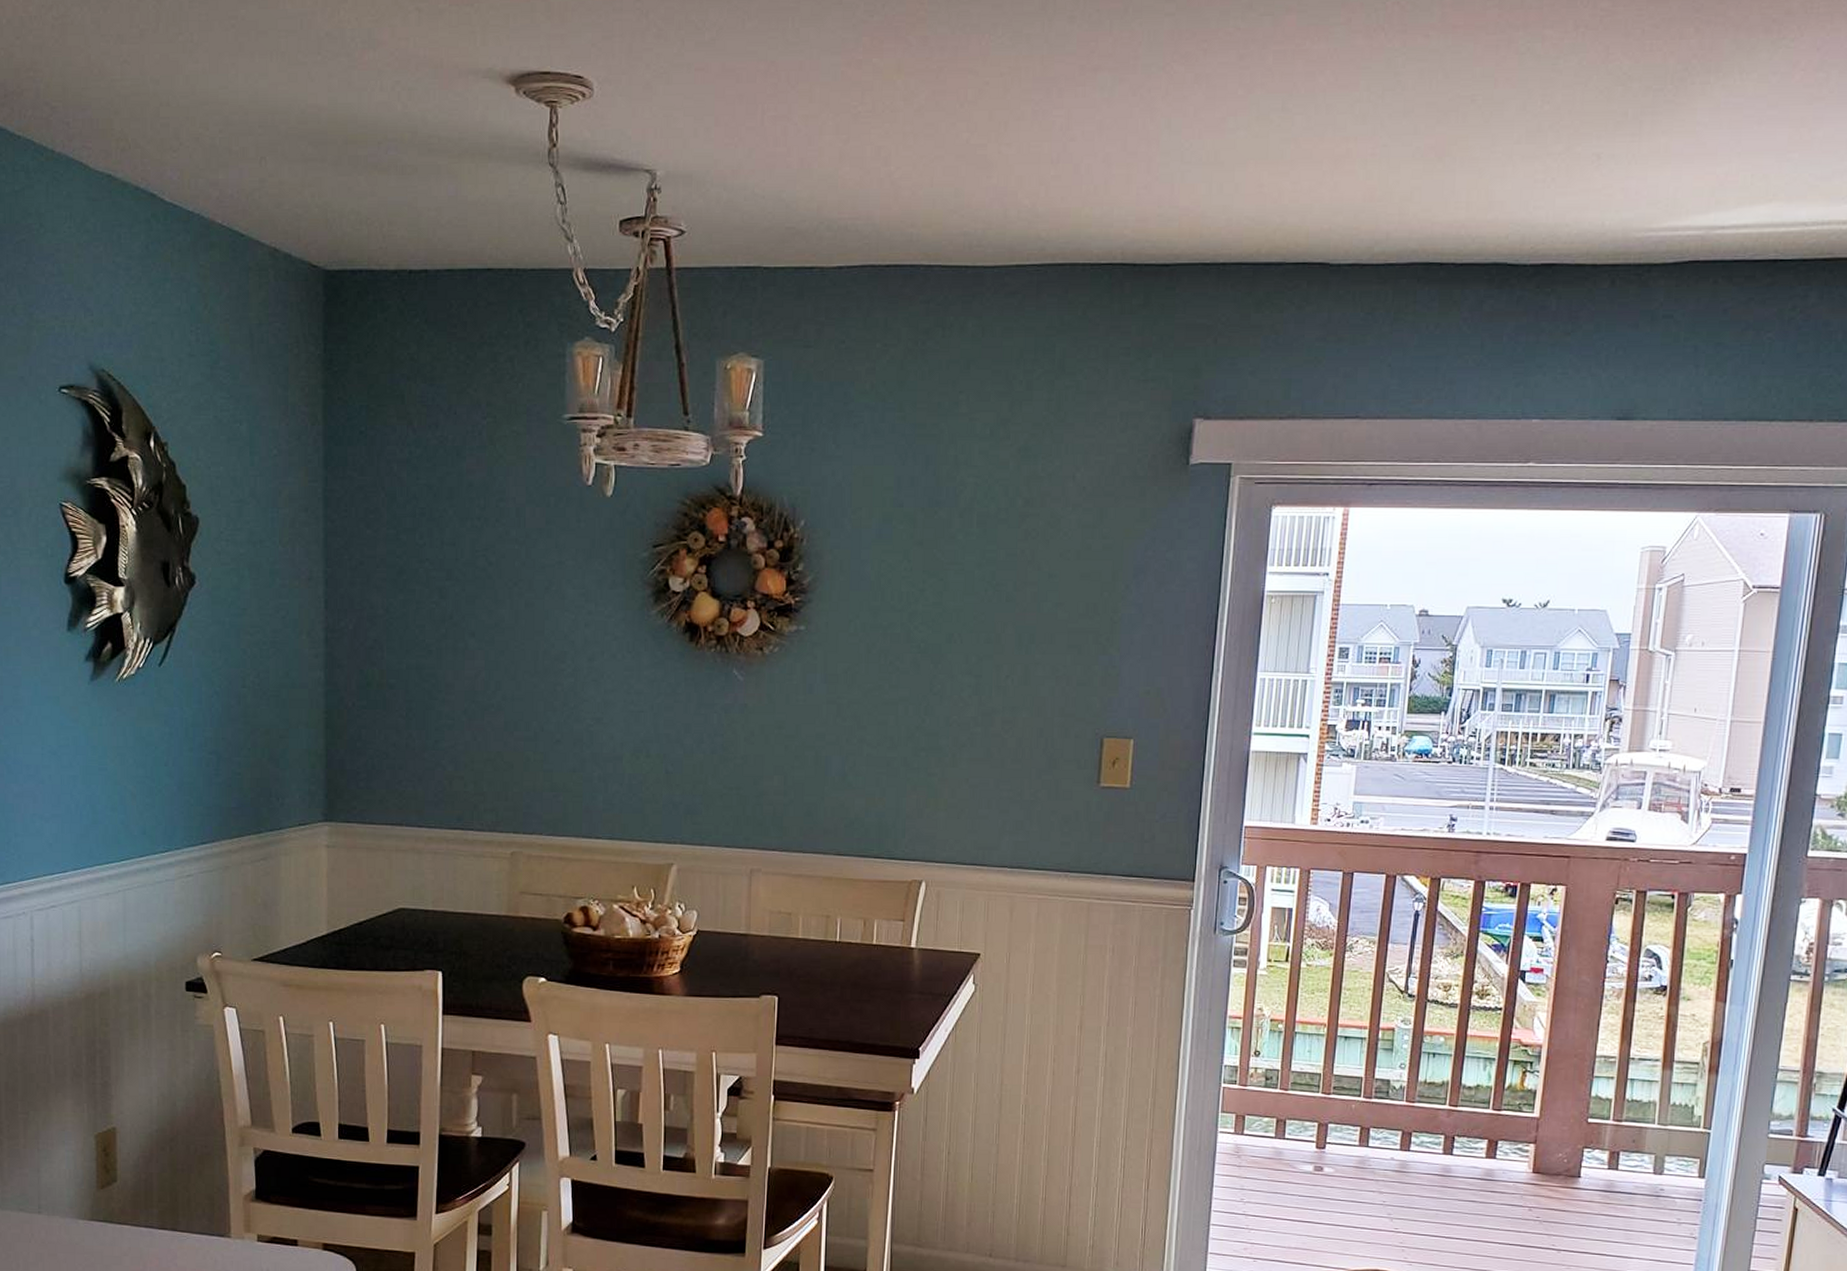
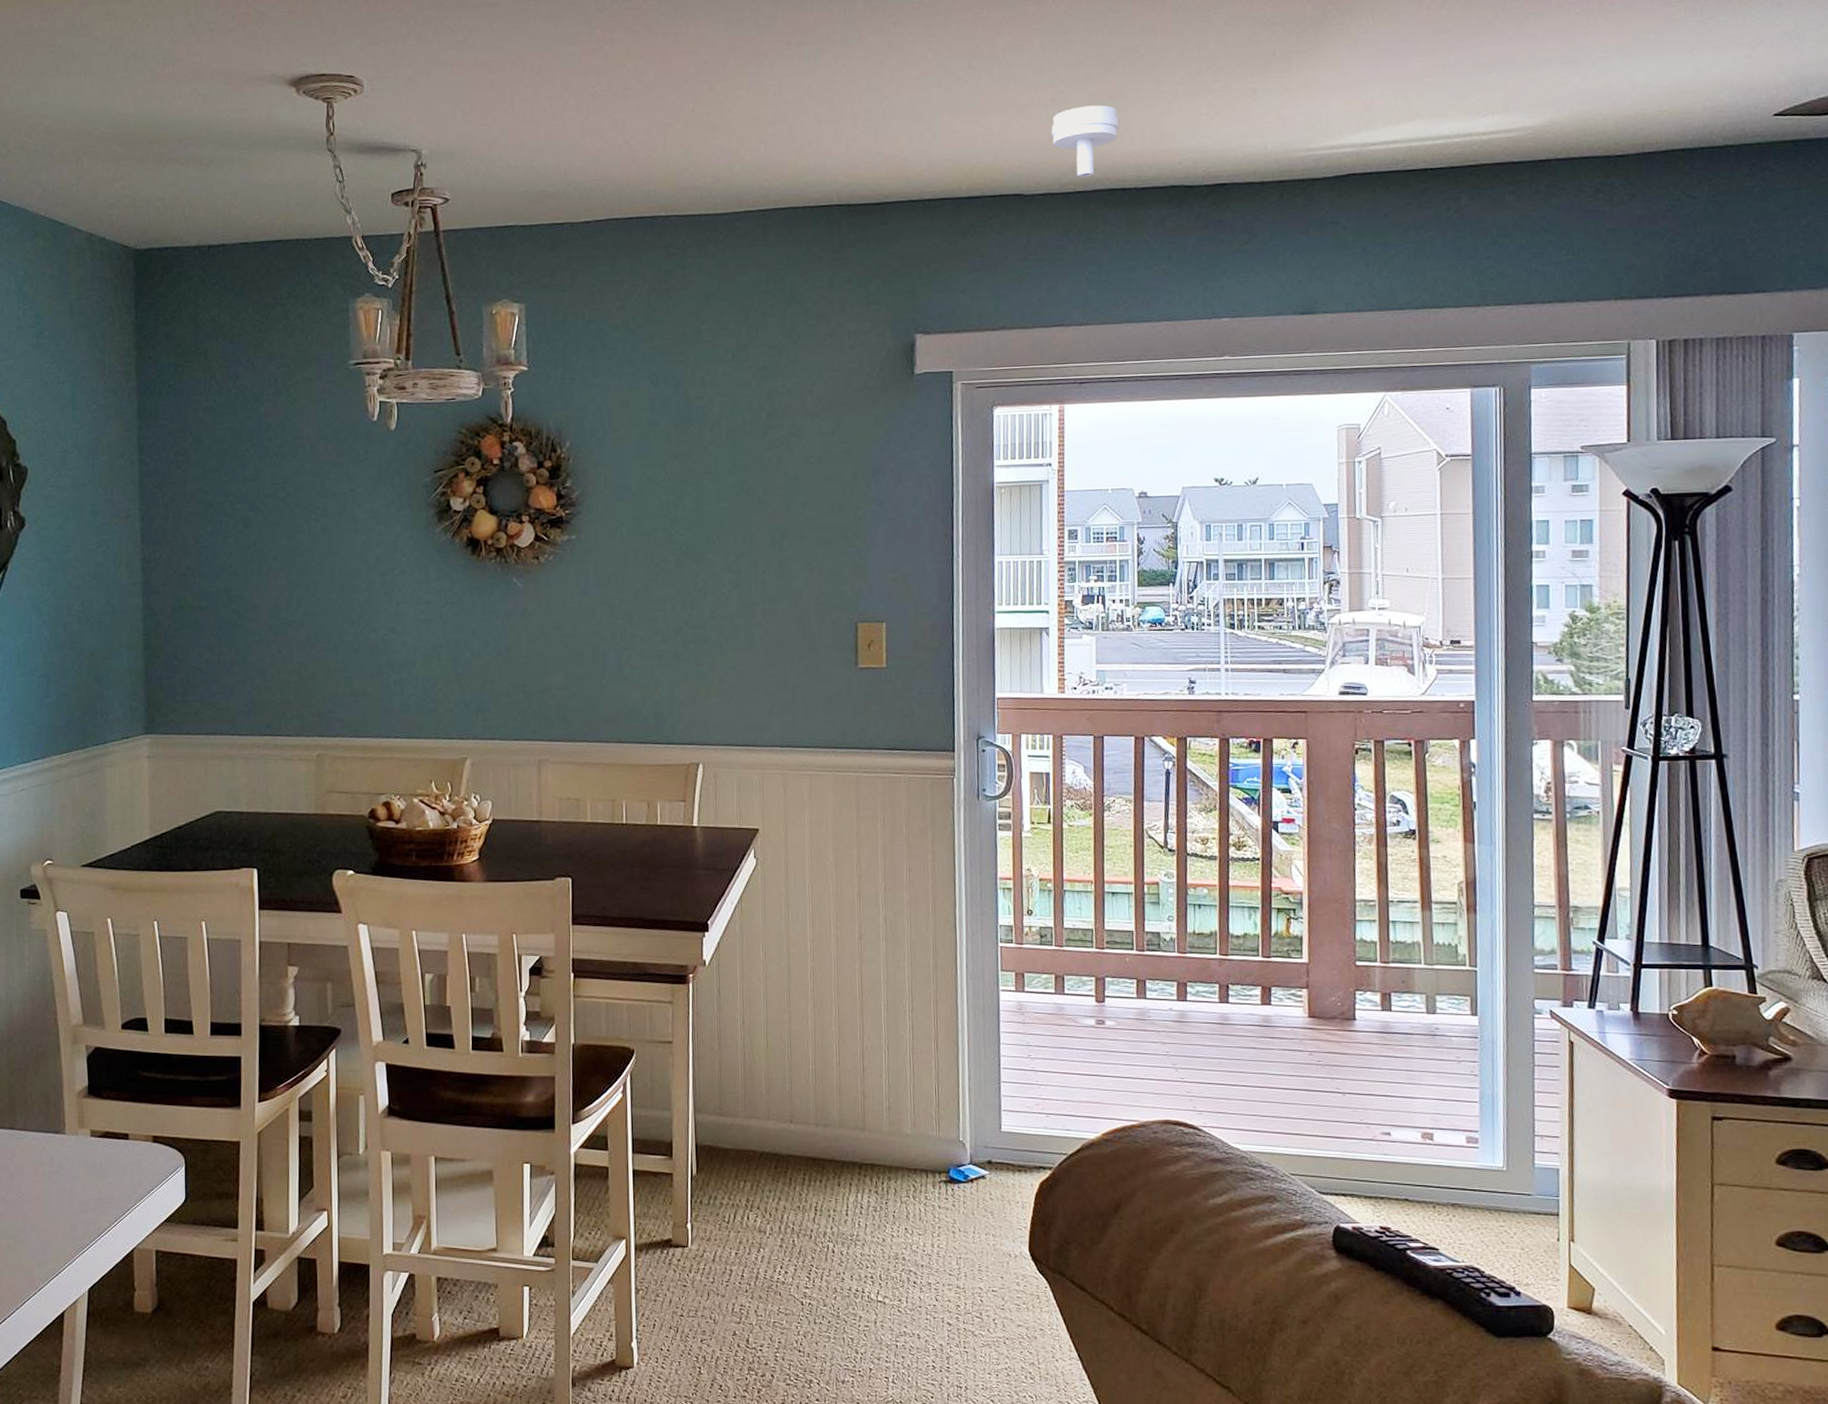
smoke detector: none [1367,163,1444,248] -> present [1051,105,1119,178]

